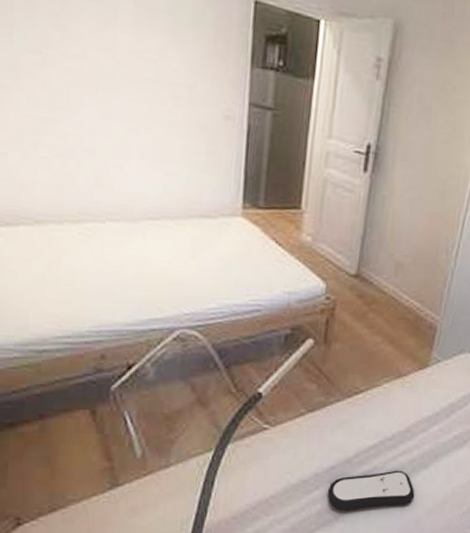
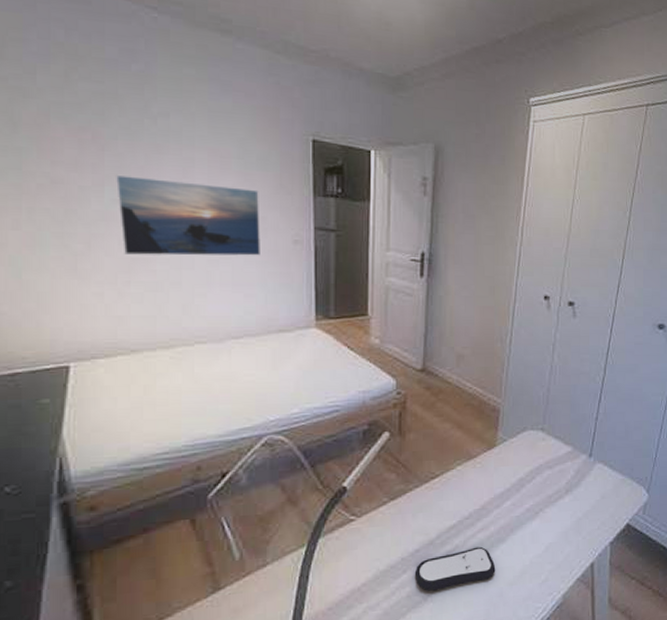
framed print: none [27,18,189,130] -> present [116,174,260,256]

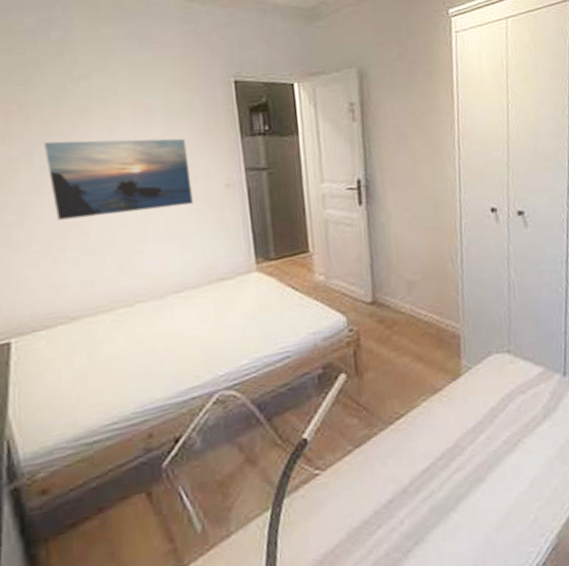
remote control: present [414,546,496,591] -> none [390,489,479,546]

